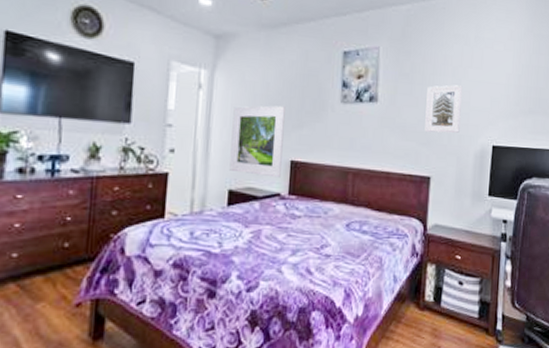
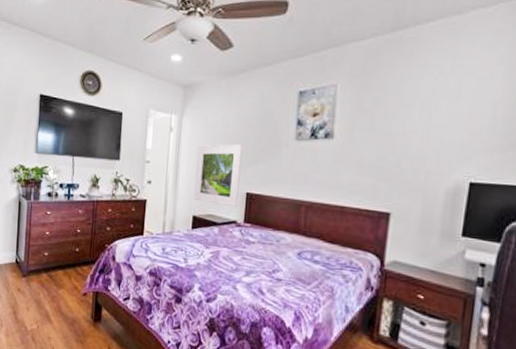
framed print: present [425,85,463,134] -> none [385,118,433,169]

